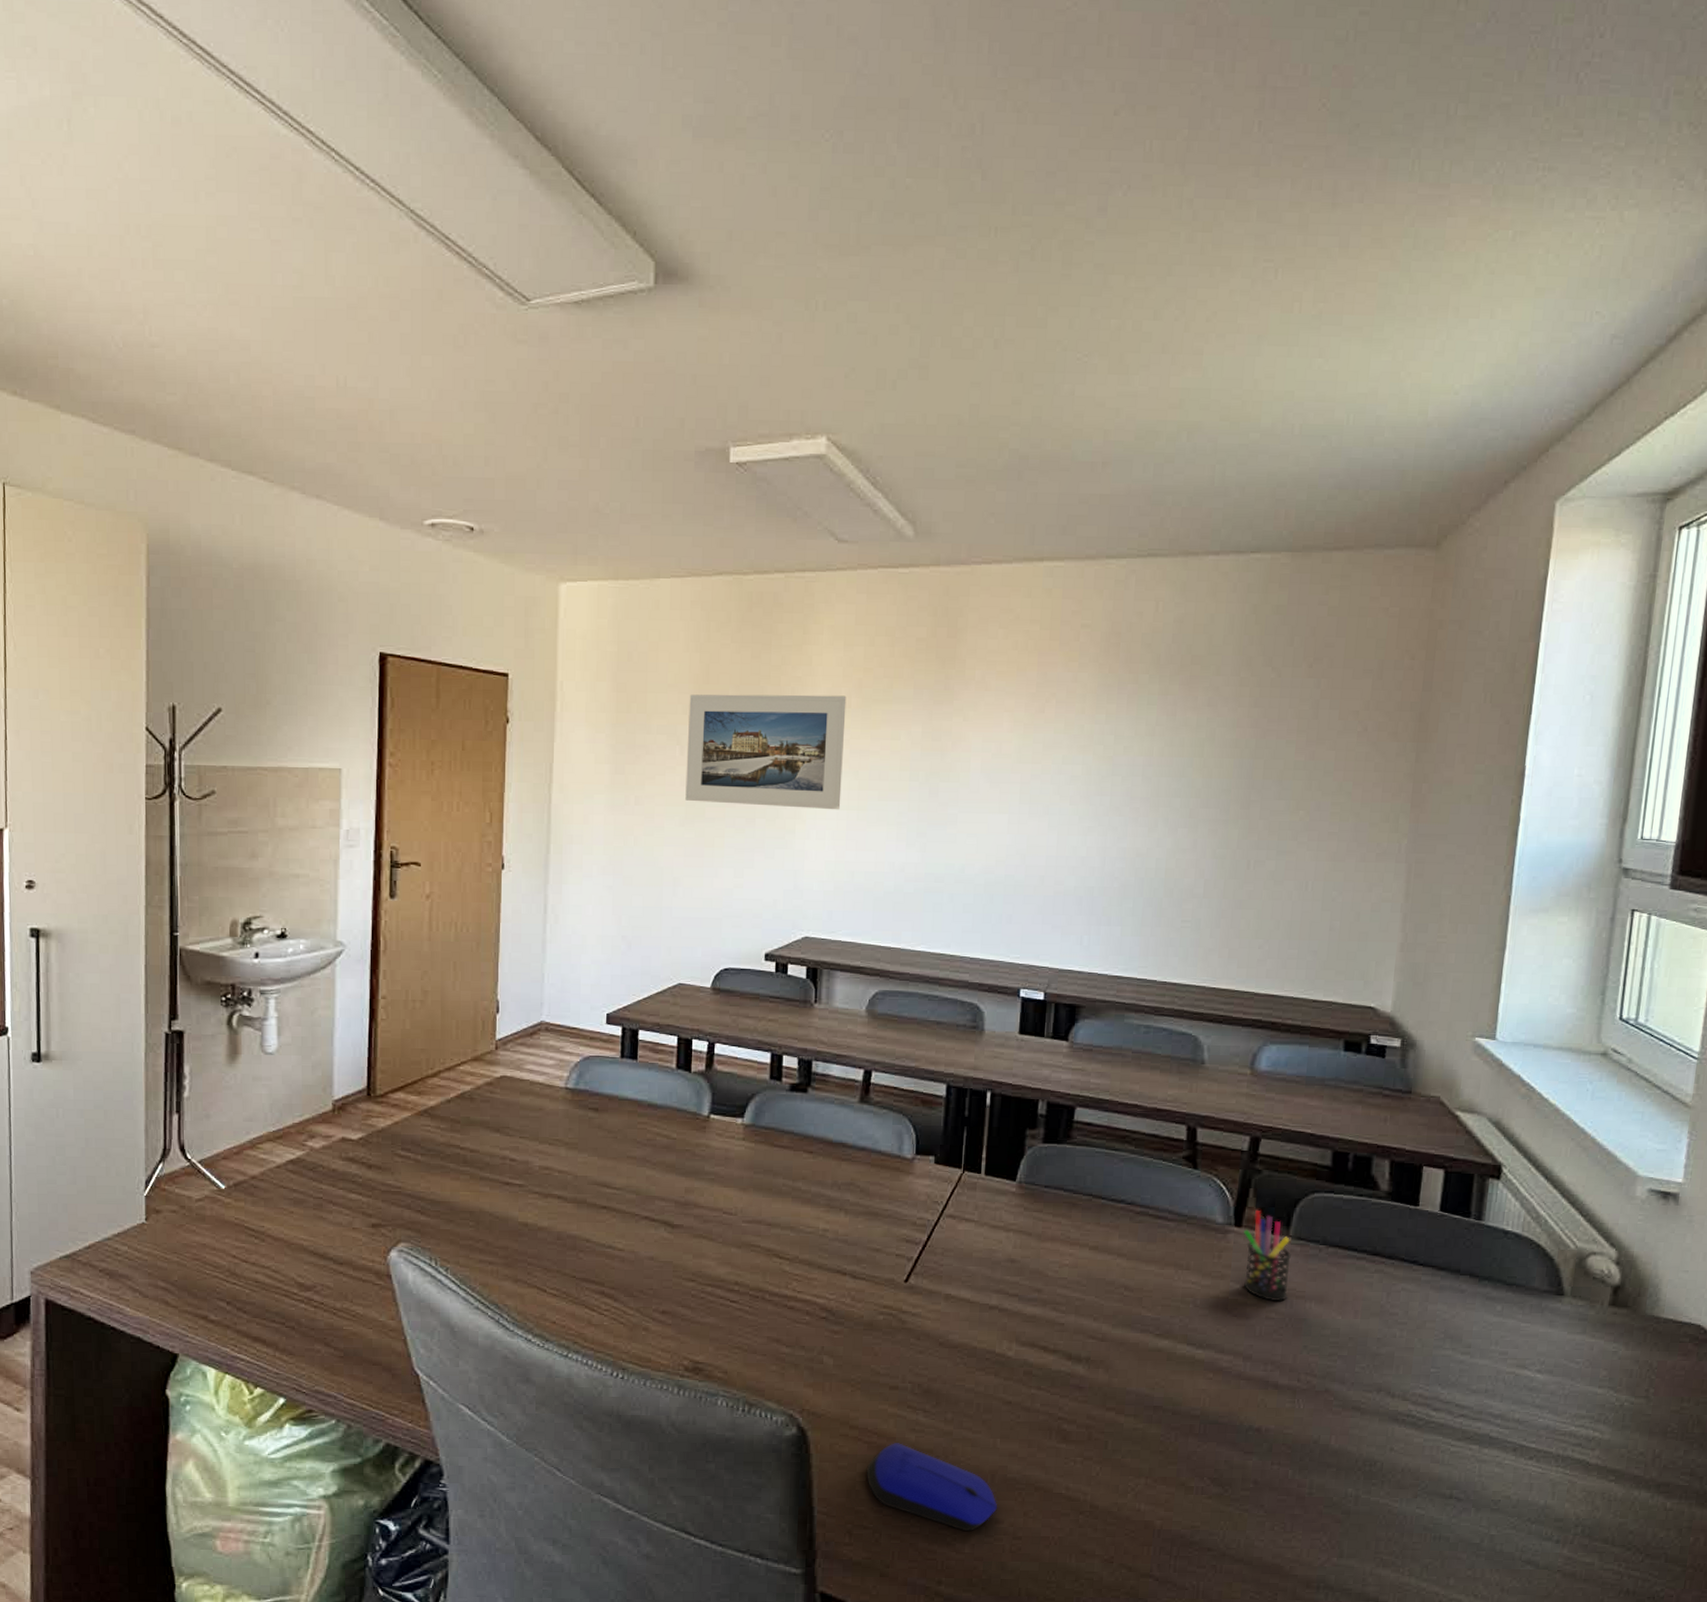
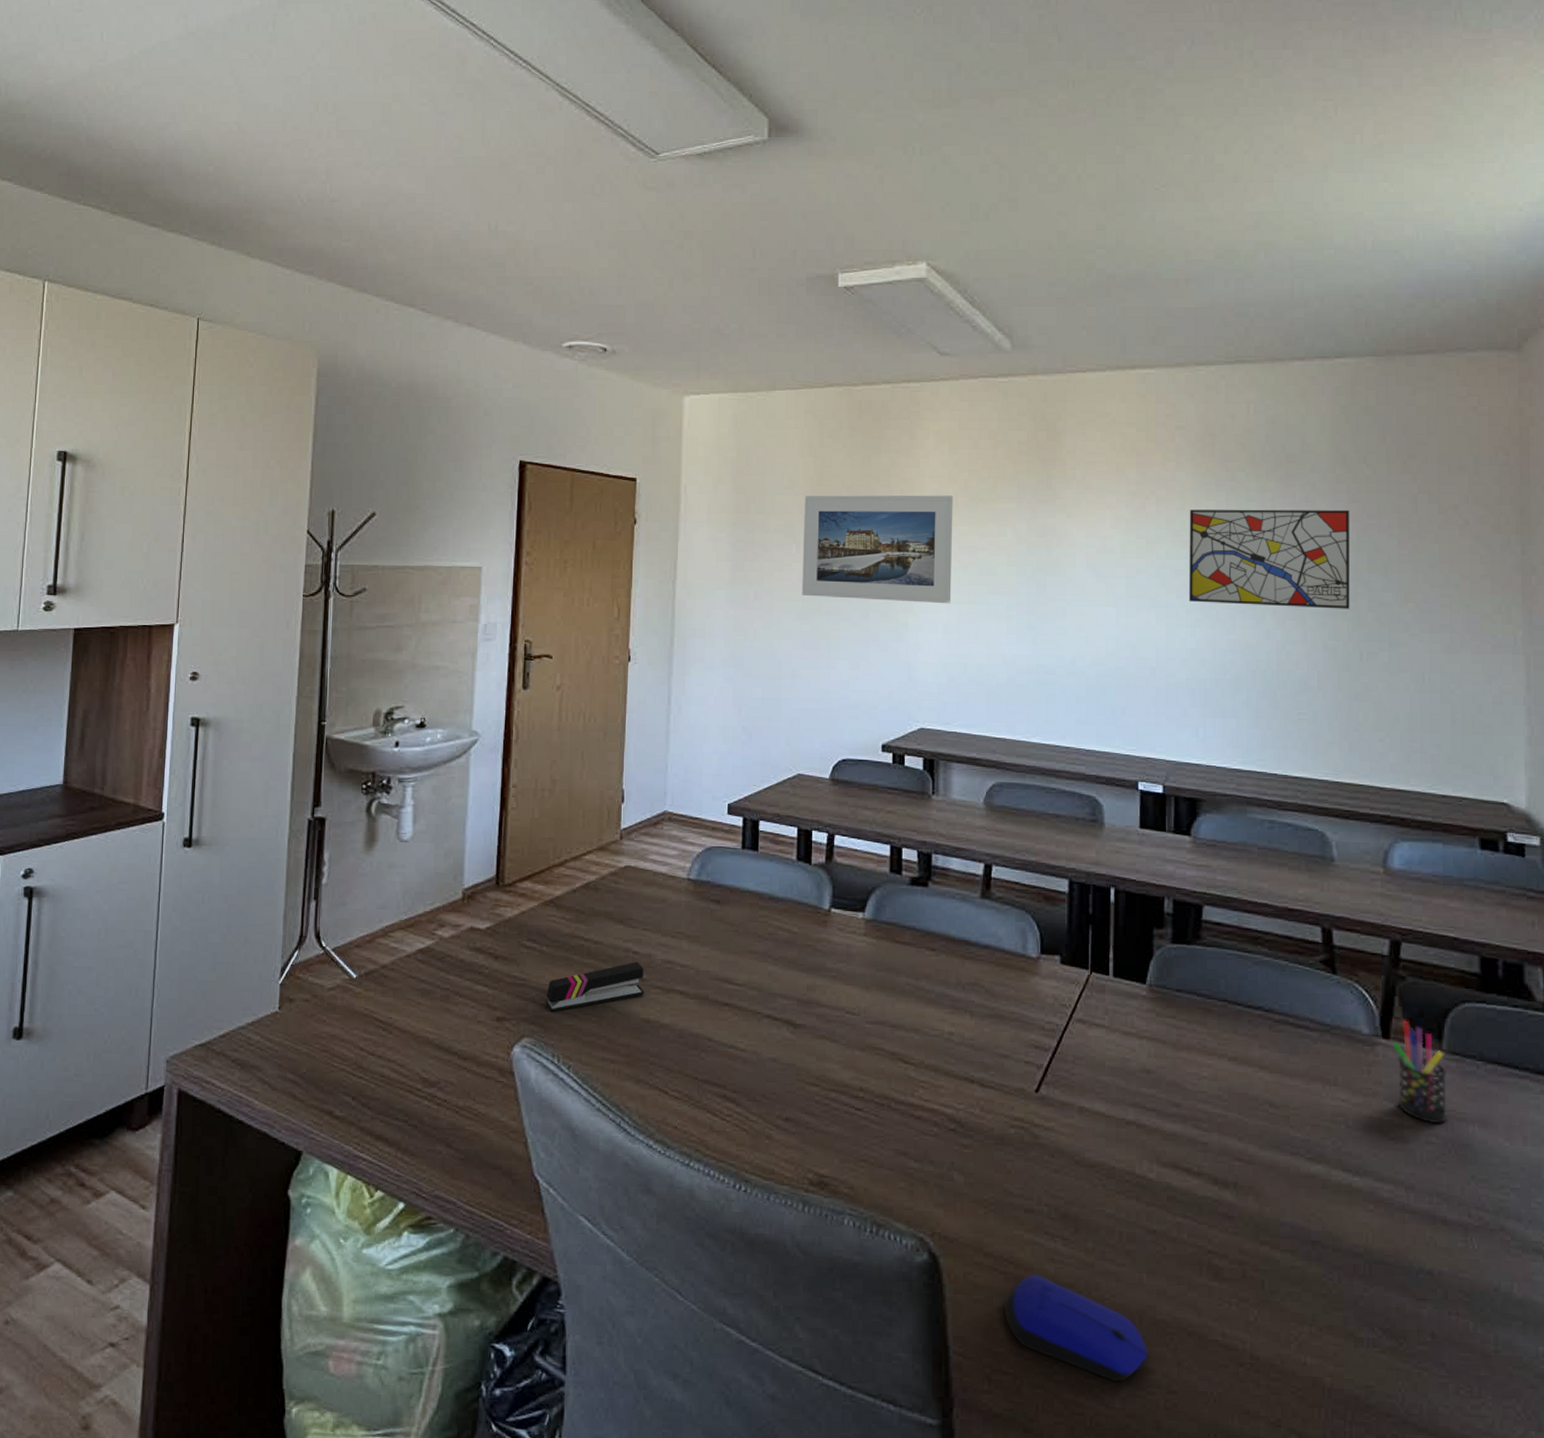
stapler: none [422,1168,522,1218] -> present [546,961,645,1013]
wall art: none [1083,713,1251,817] -> present [1189,509,1350,609]

